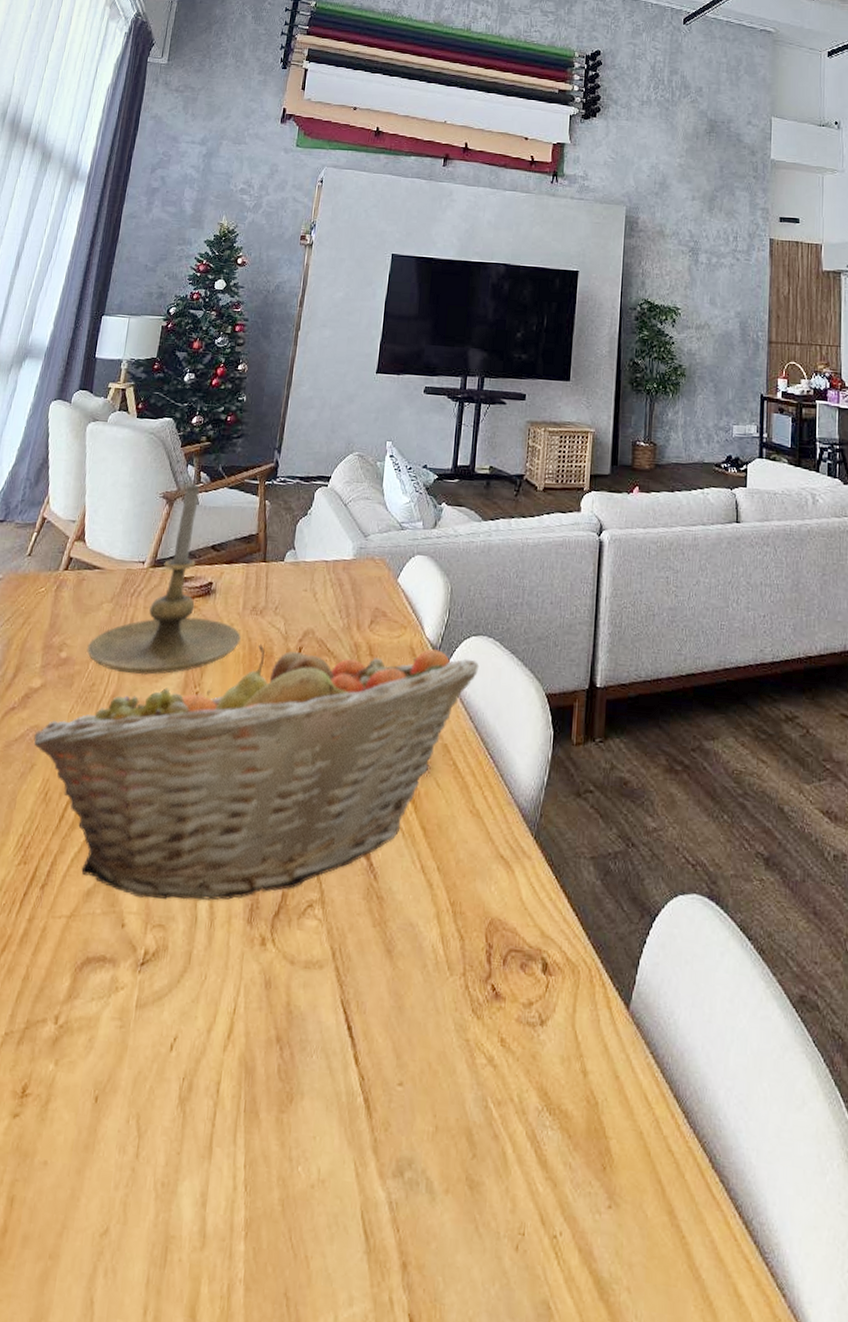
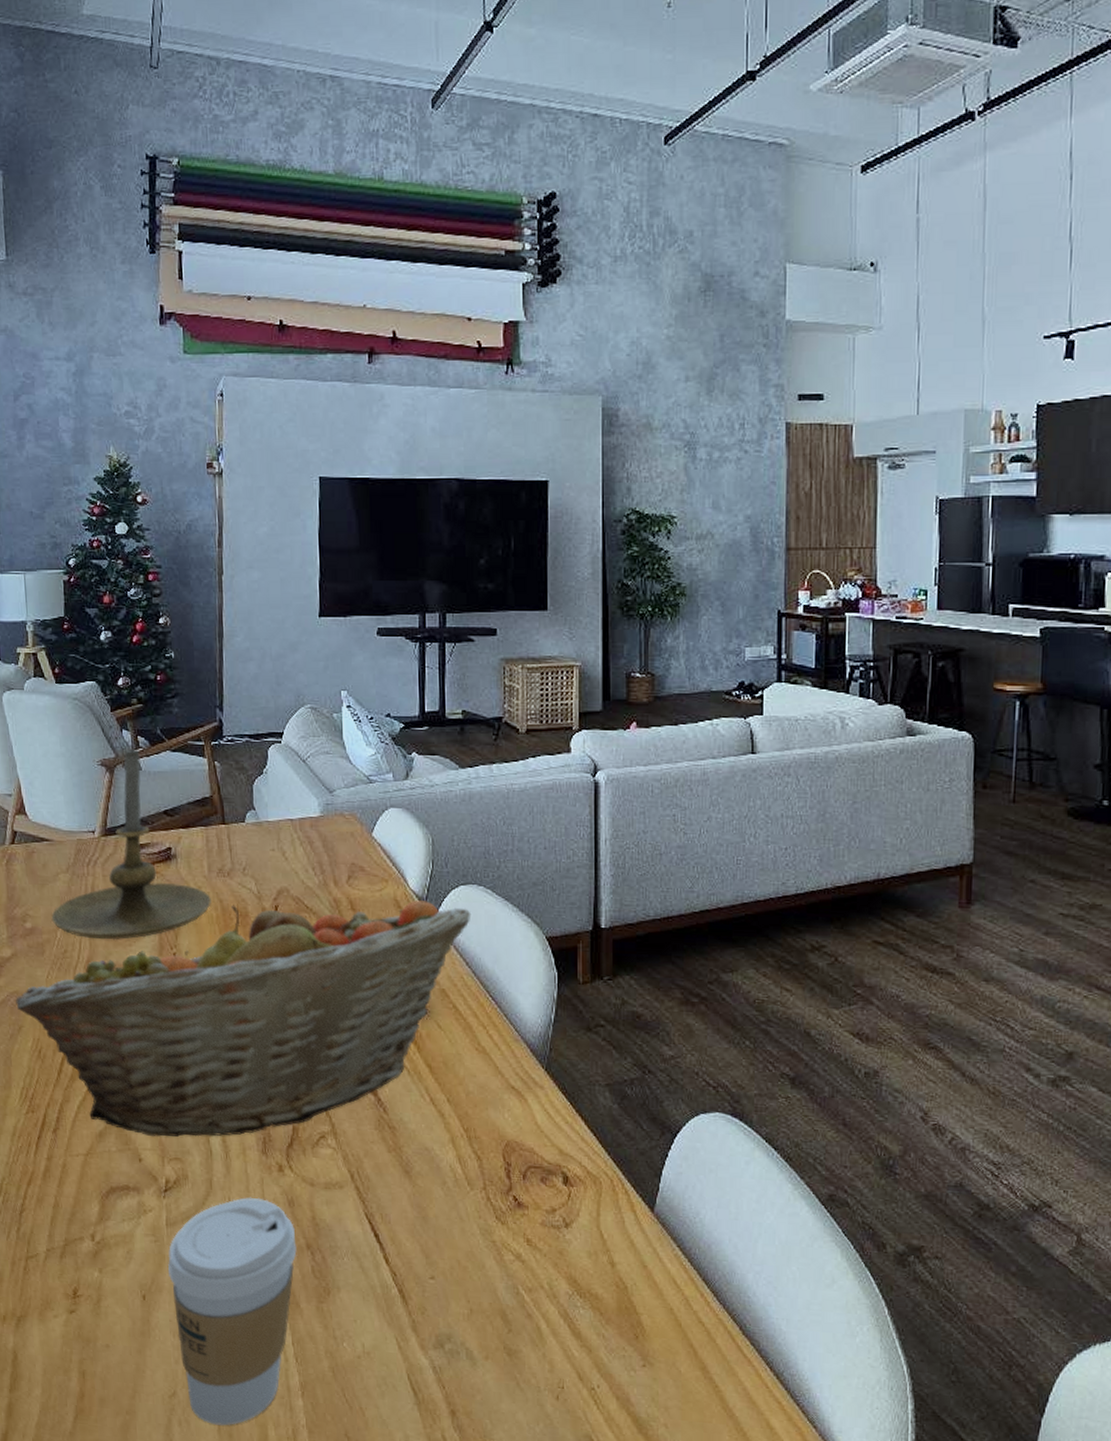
coffee cup: none [121,976,267,1278] -> present [168,1197,297,1426]

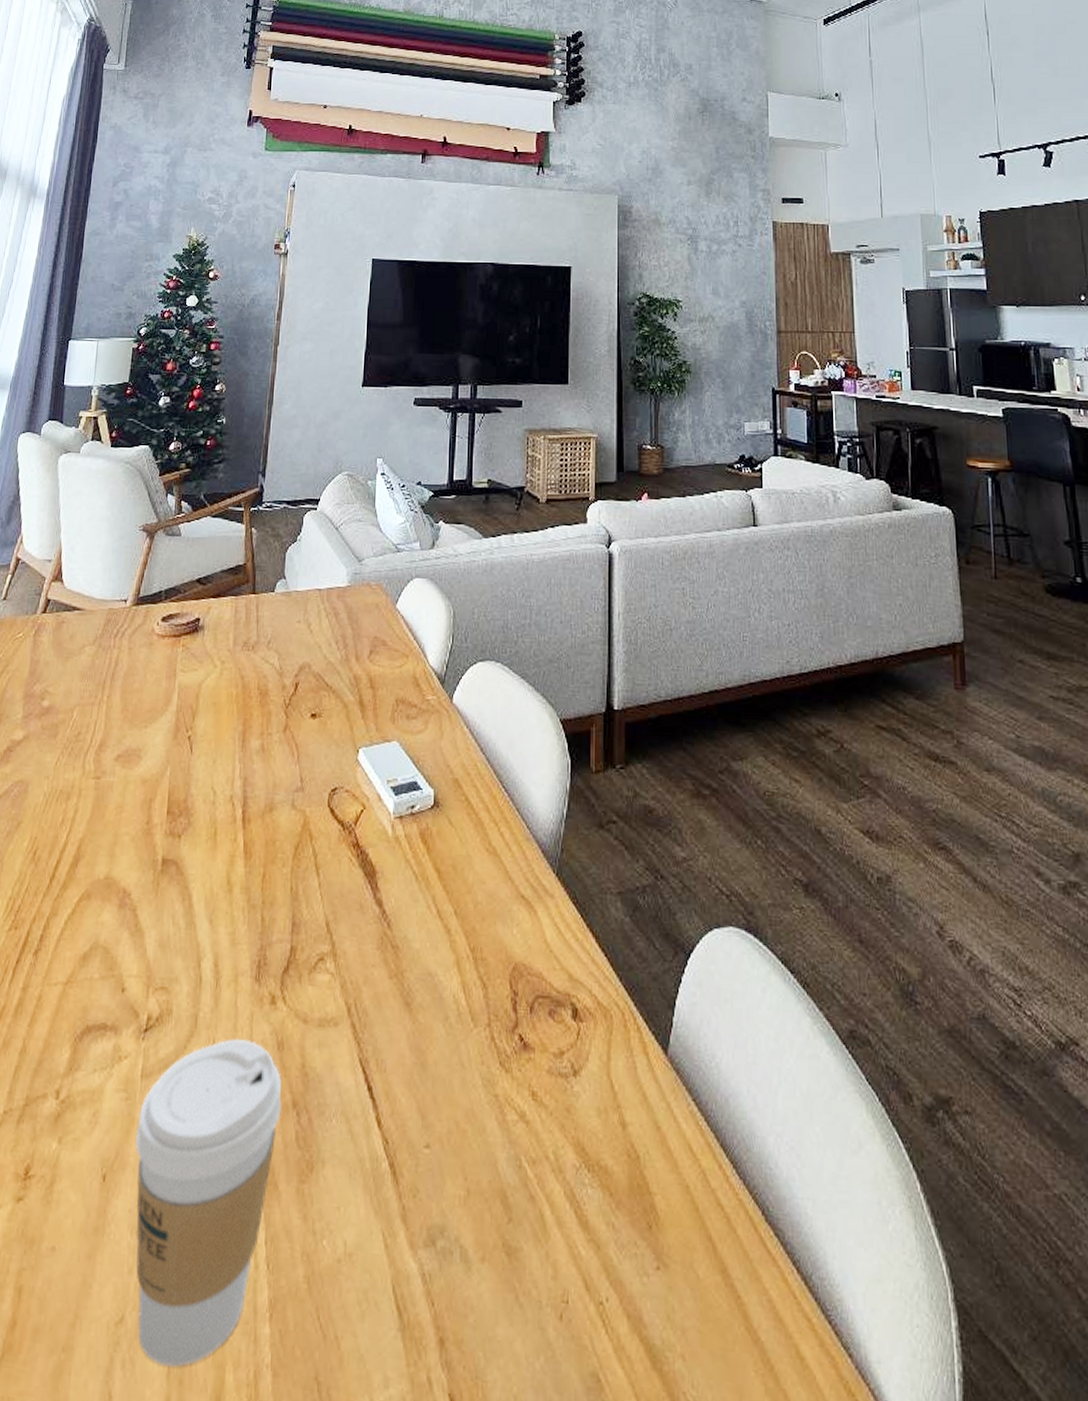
fruit basket: present [15,900,472,1137] -> none [19,678,488,960]
candle holder: present [51,748,211,940] -> none [70,513,233,721]

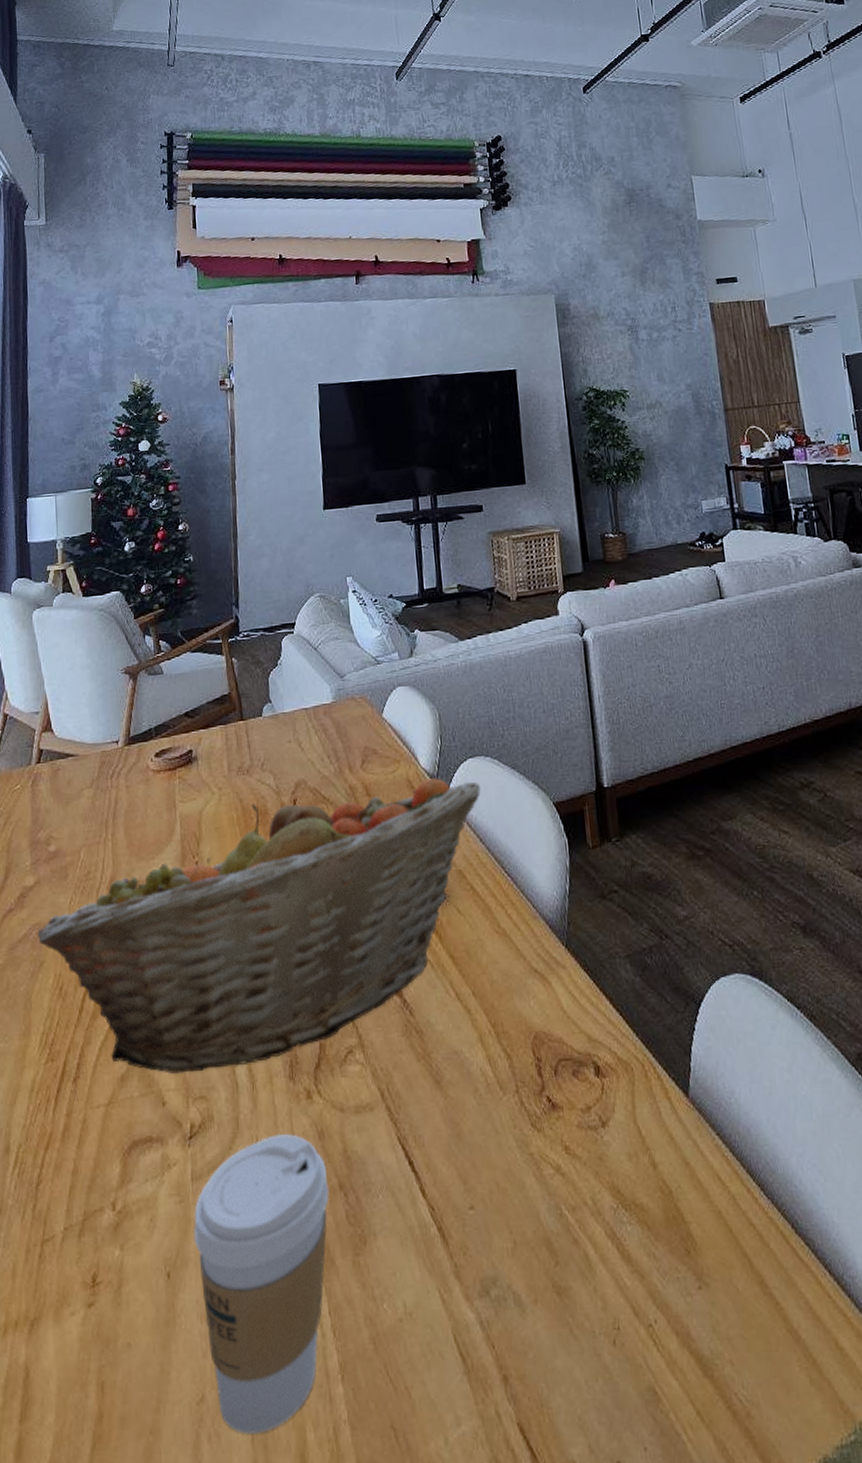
fruit basket: none [19,678,488,960] -> present [37,778,481,1074]

